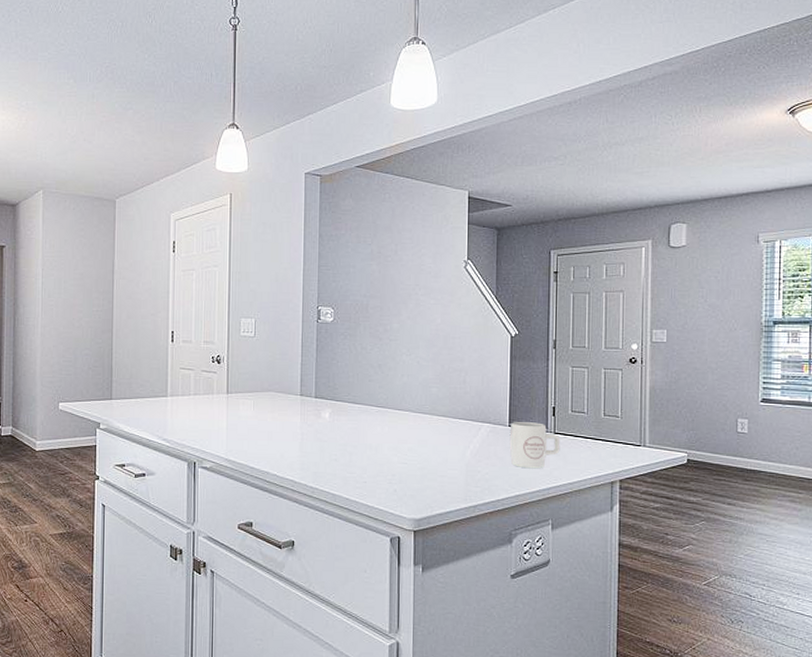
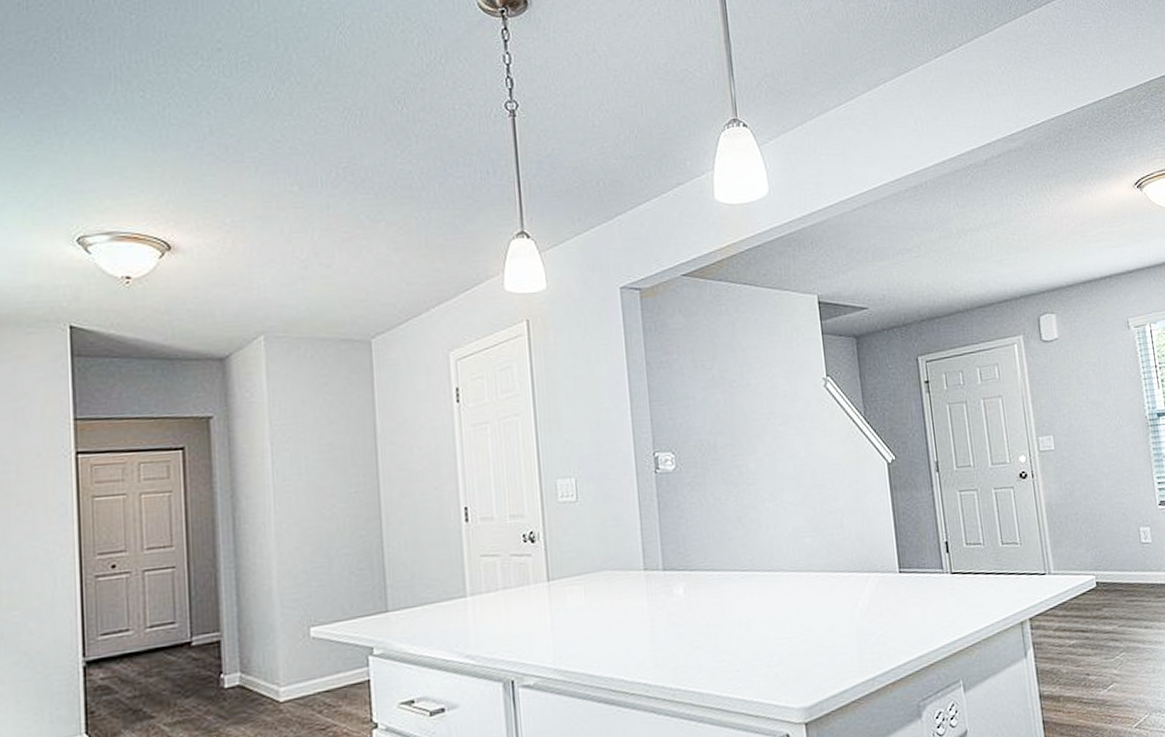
mug: present [509,422,561,469] -> none [901,563,961,622]

